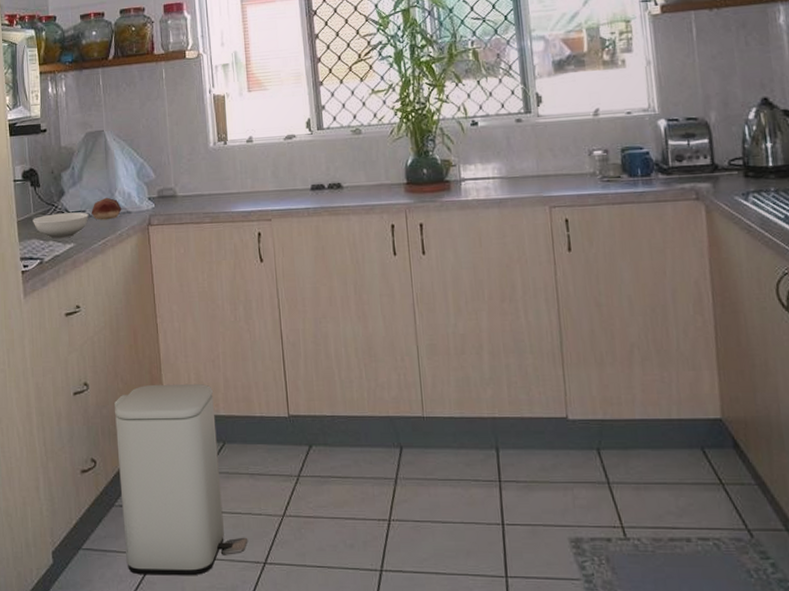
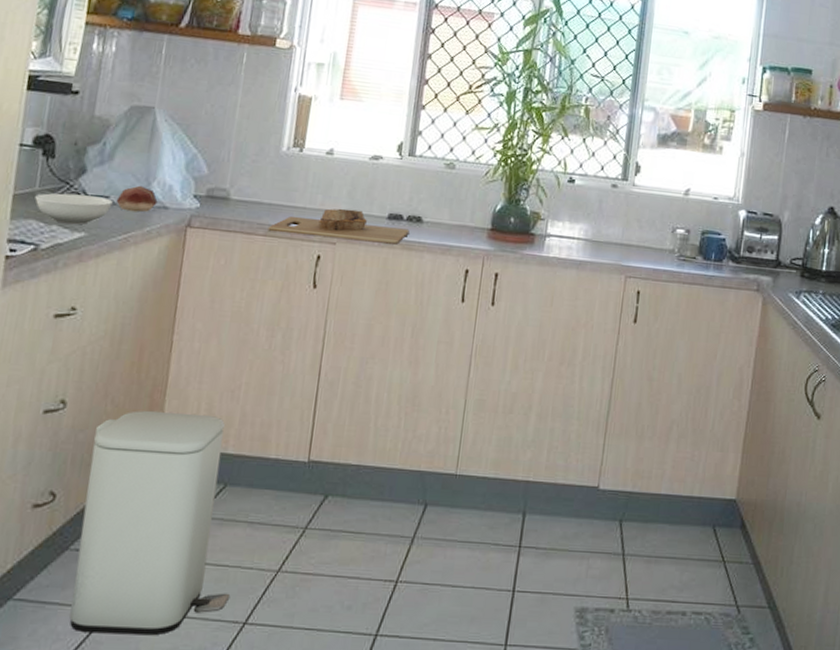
cutting board: none [212,186,333,219] -> present [267,208,410,245]

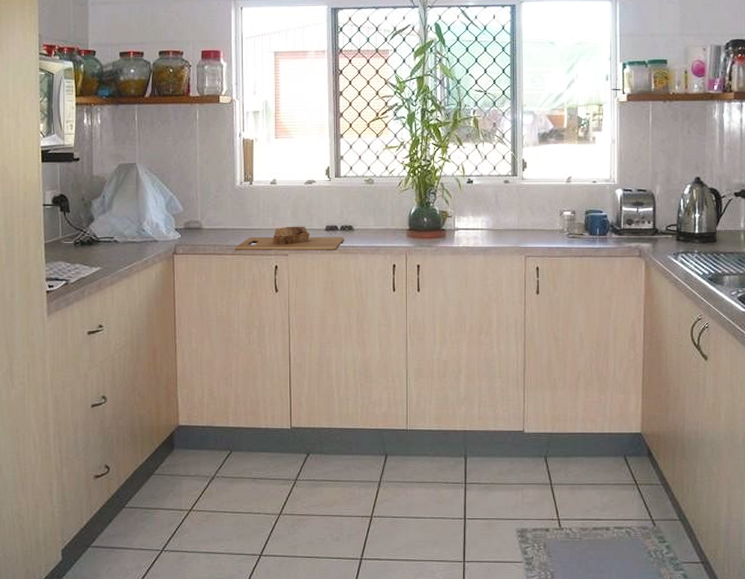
bowl: present [35,193,113,225] -> none [60,238,117,262]
pedal bin: present [69,410,231,636] -> none [130,398,247,569]
bread loaf: present [116,185,158,213] -> none [119,226,149,247]

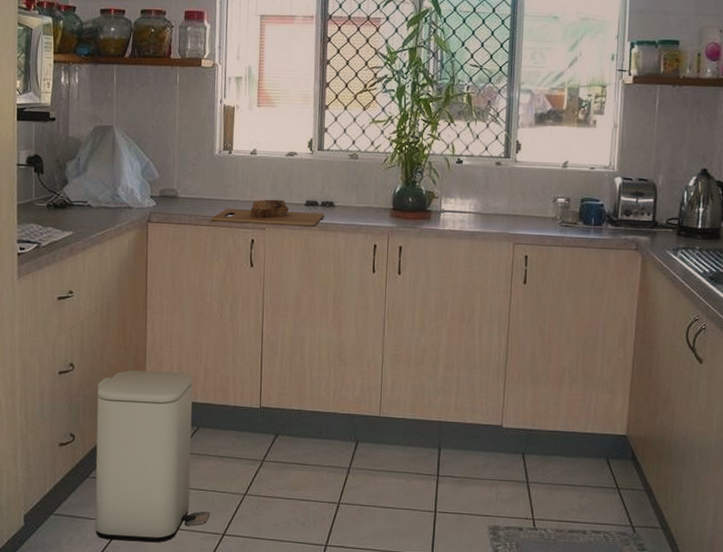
pedal bin: none [130,398,247,569] -> present [95,369,211,543]

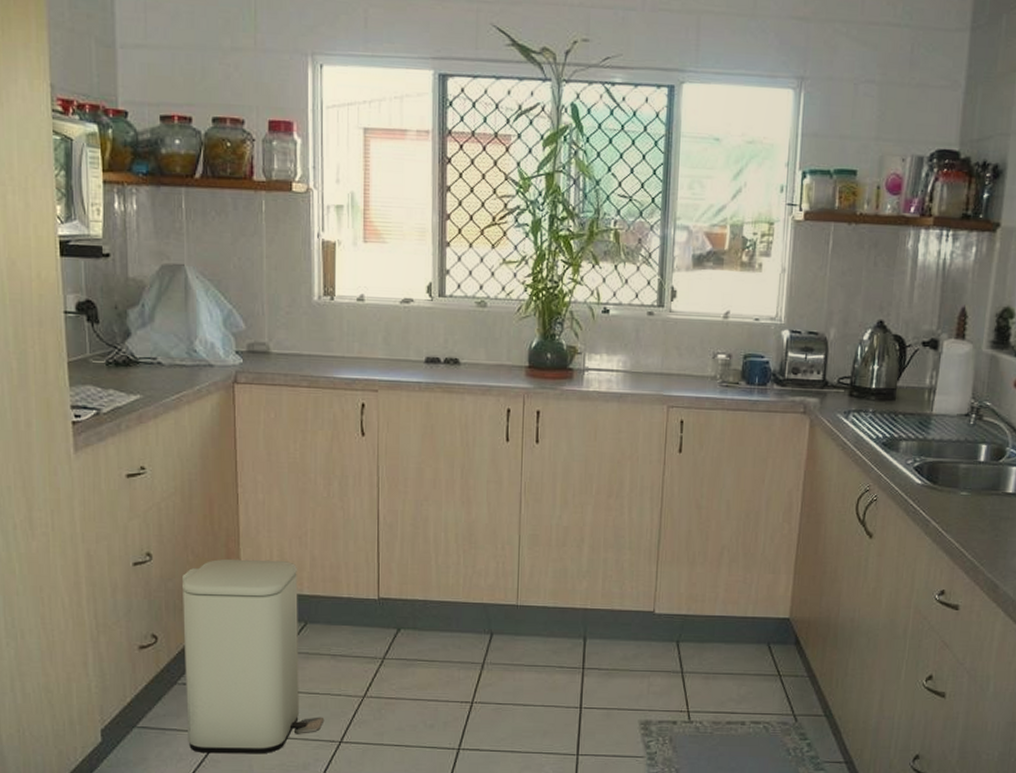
cutting board: present [210,199,324,228] -> none [311,355,448,389]

